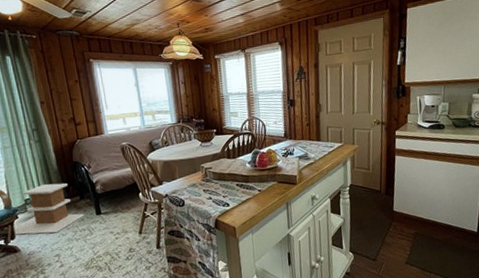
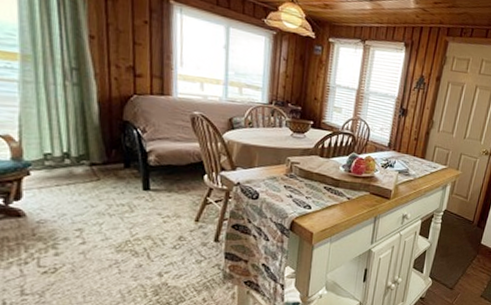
side table: present [14,183,85,235] -> none [21,139,127,203]

